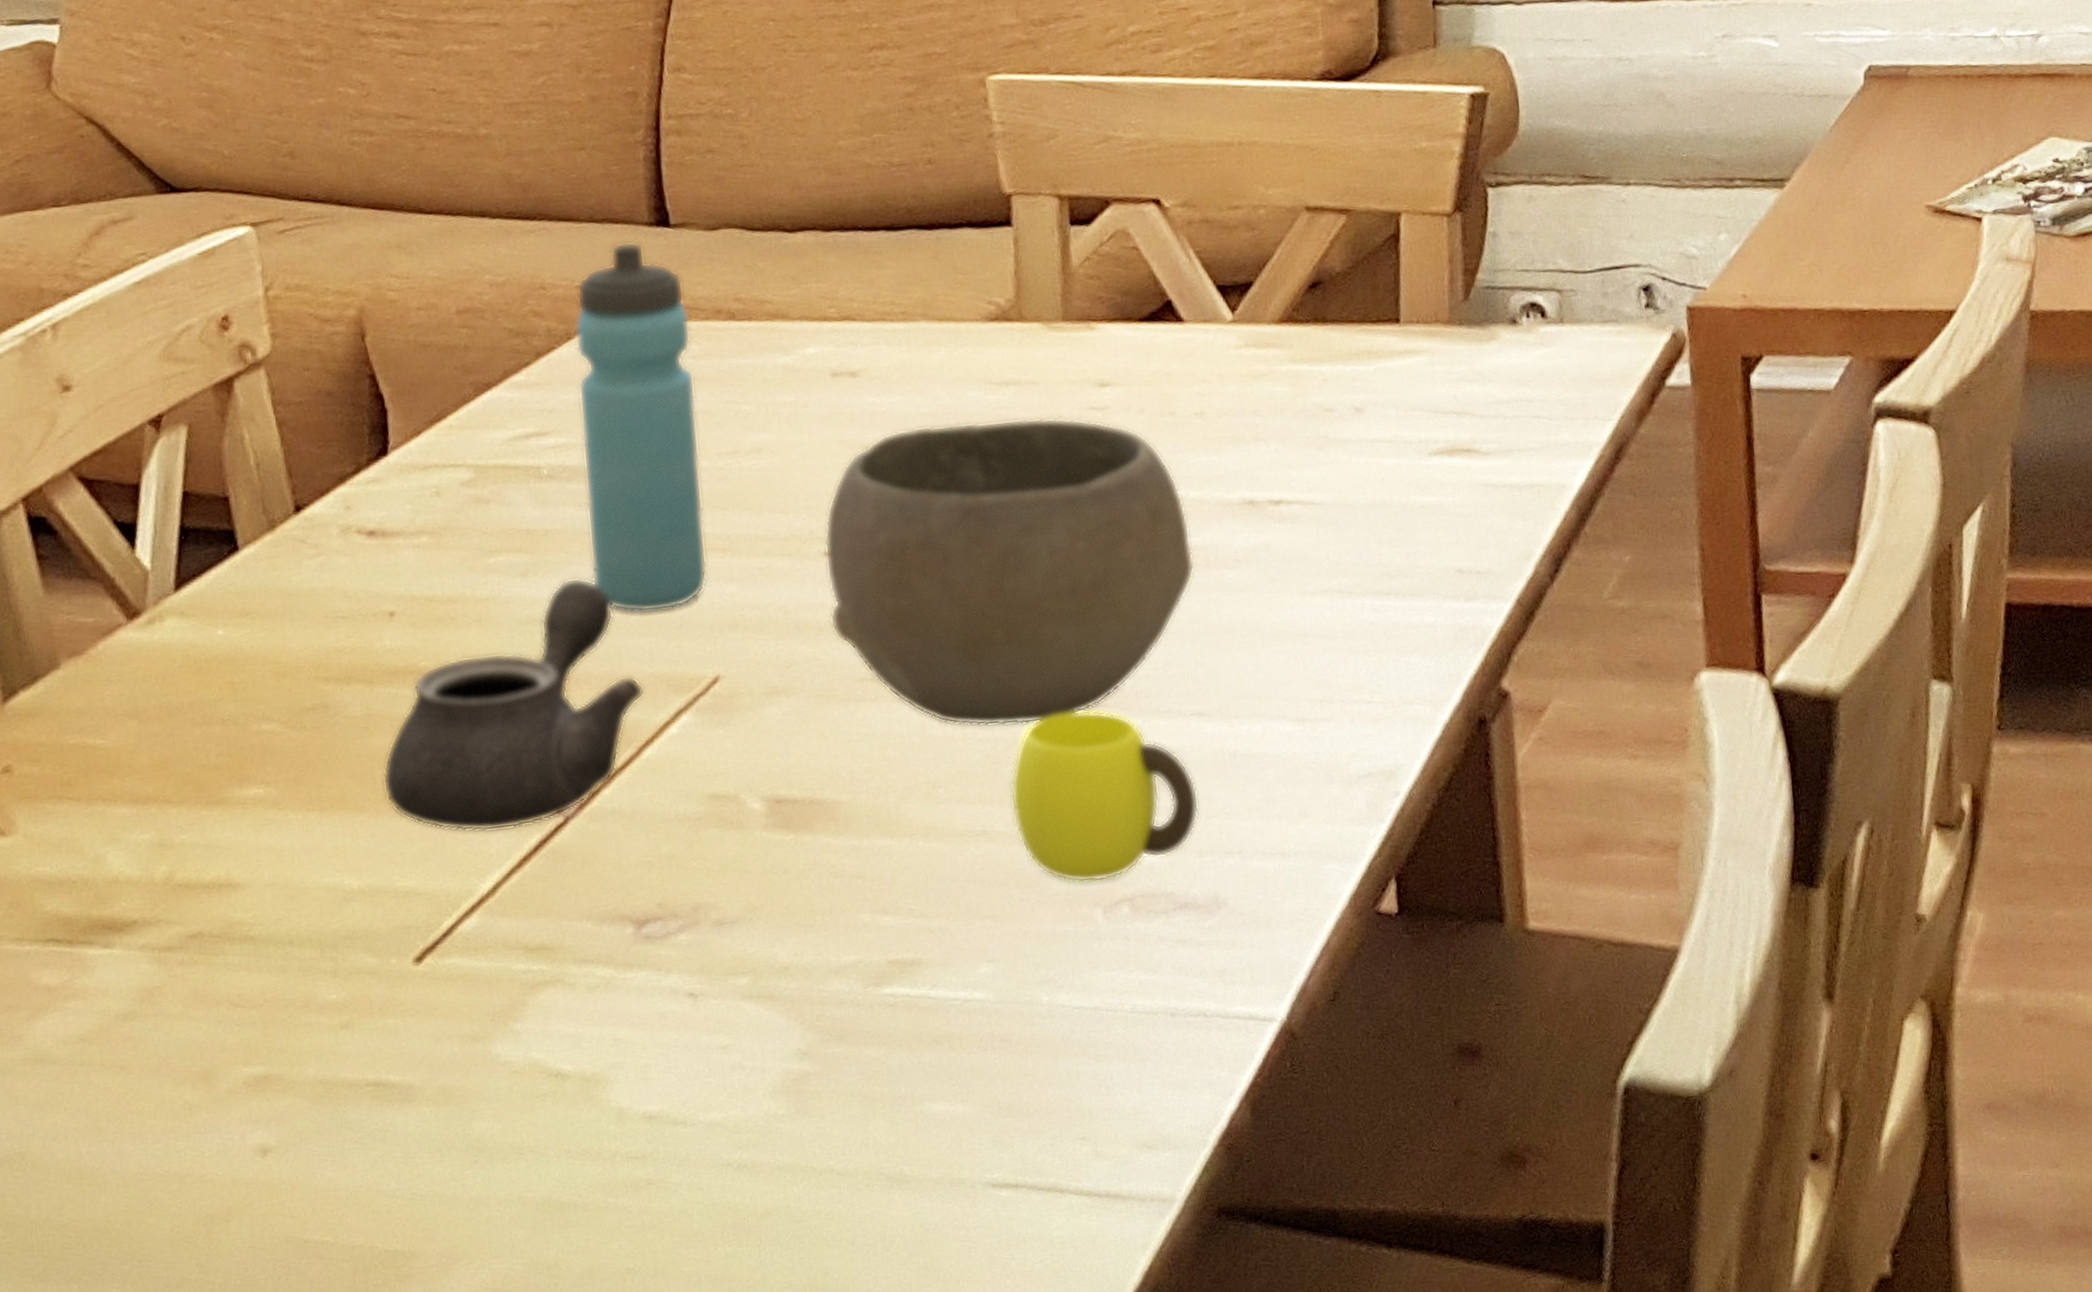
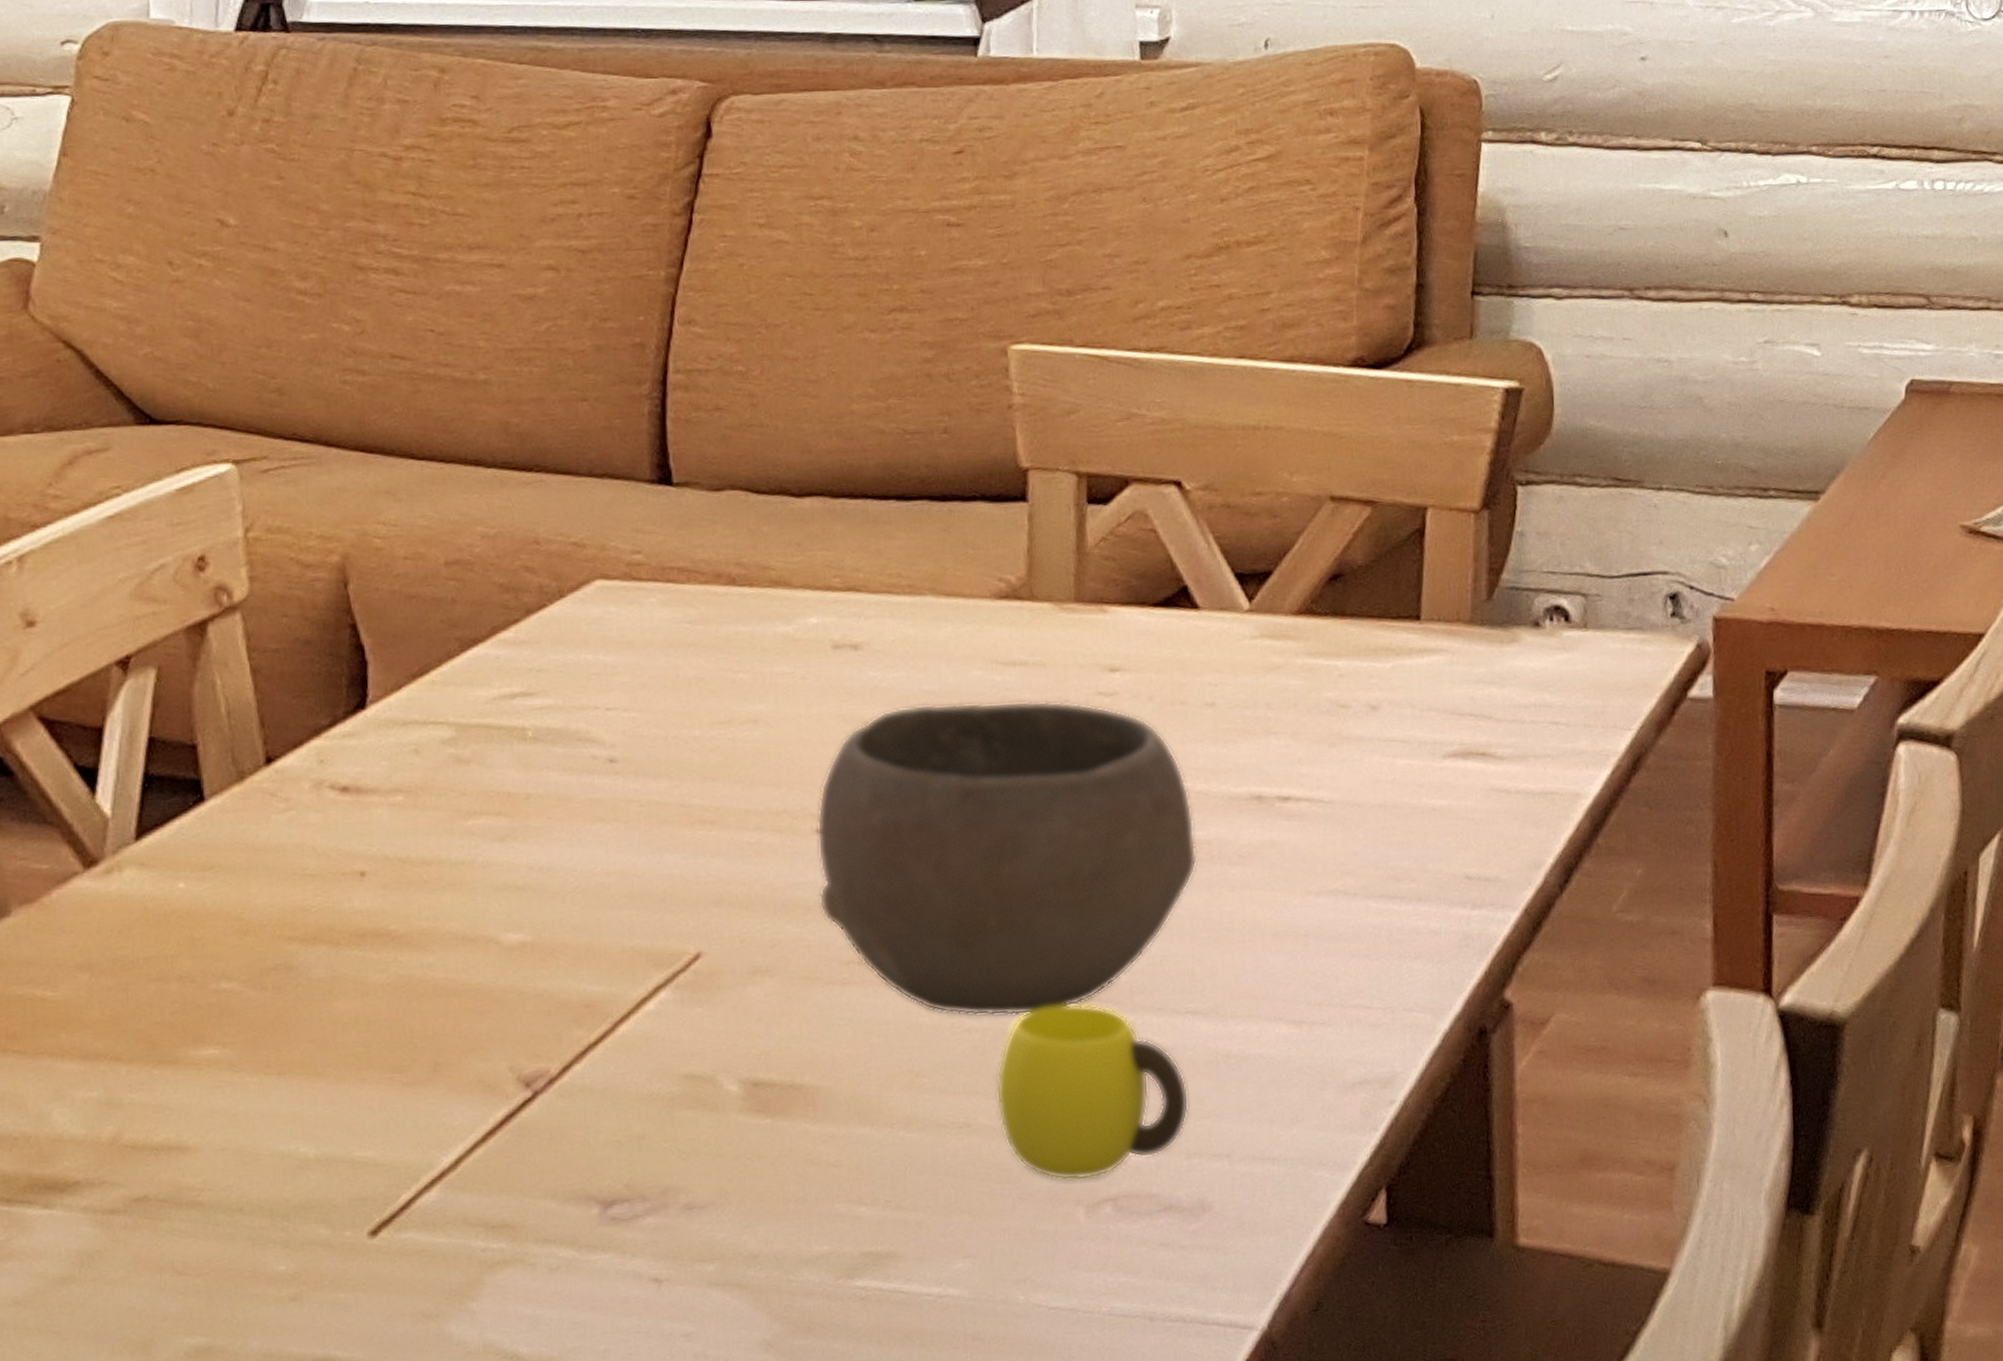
teapot: present [382,577,645,832] -> none [345,844,623,1104]
water bottle: present [575,241,708,613] -> none [568,499,694,884]

